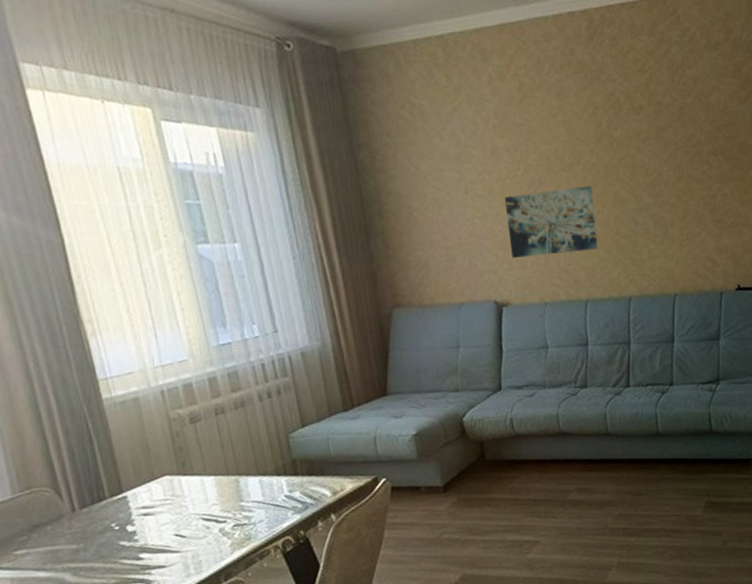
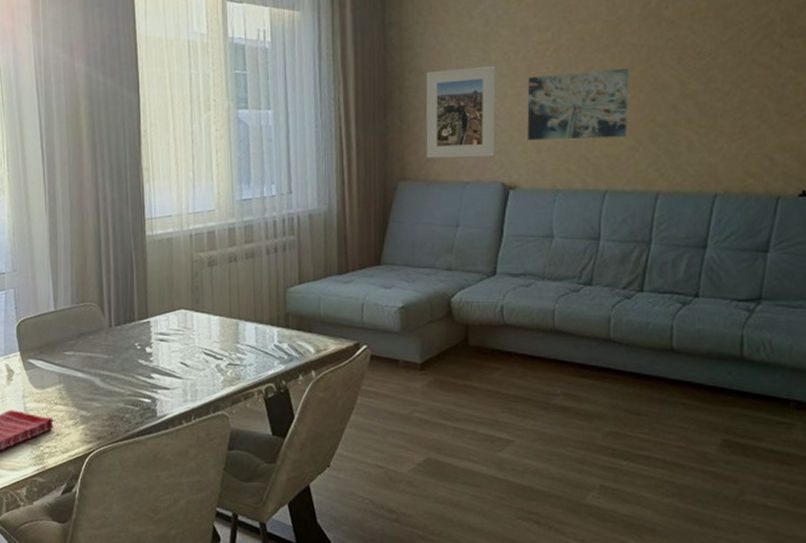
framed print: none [404,186,484,283] -> present [426,65,496,158]

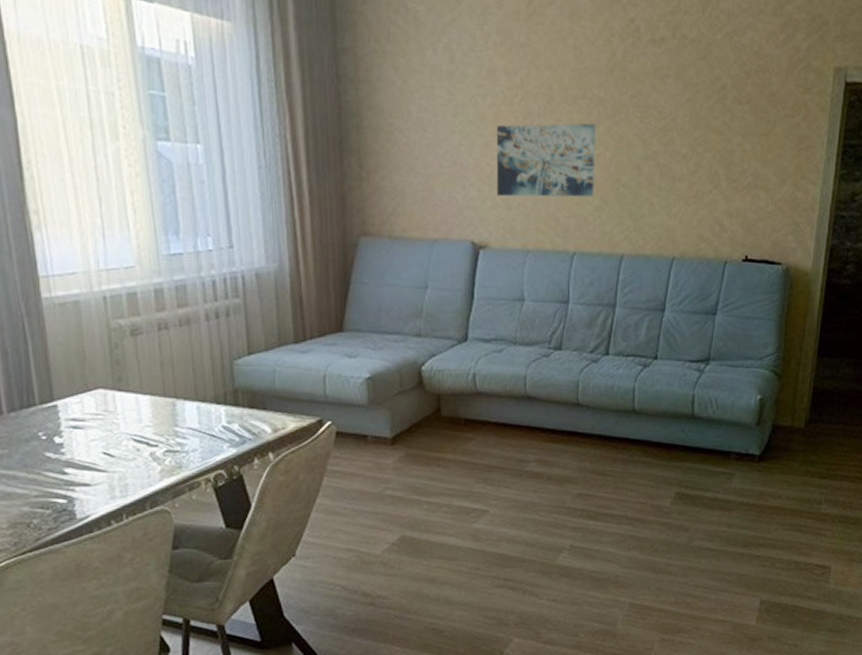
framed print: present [426,65,496,158] -> none [386,108,463,212]

